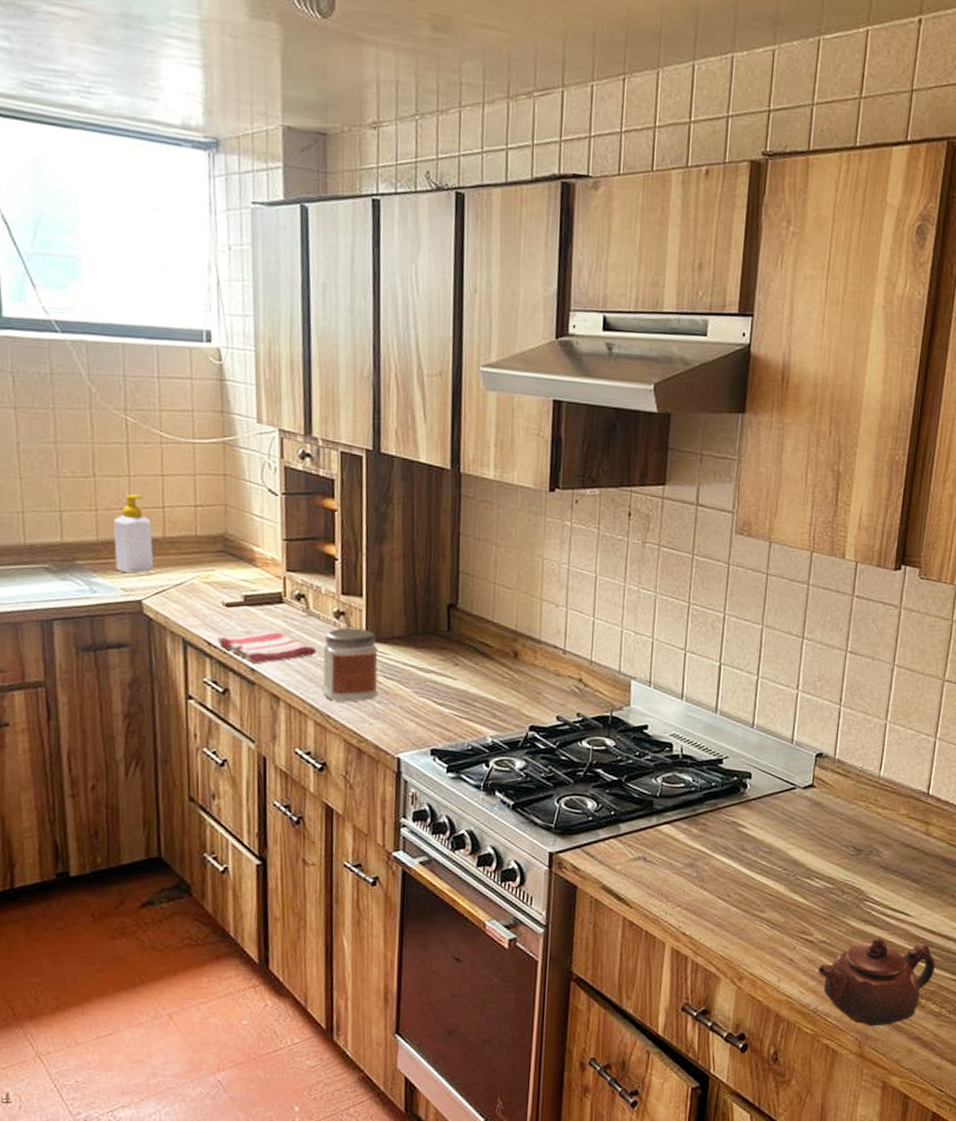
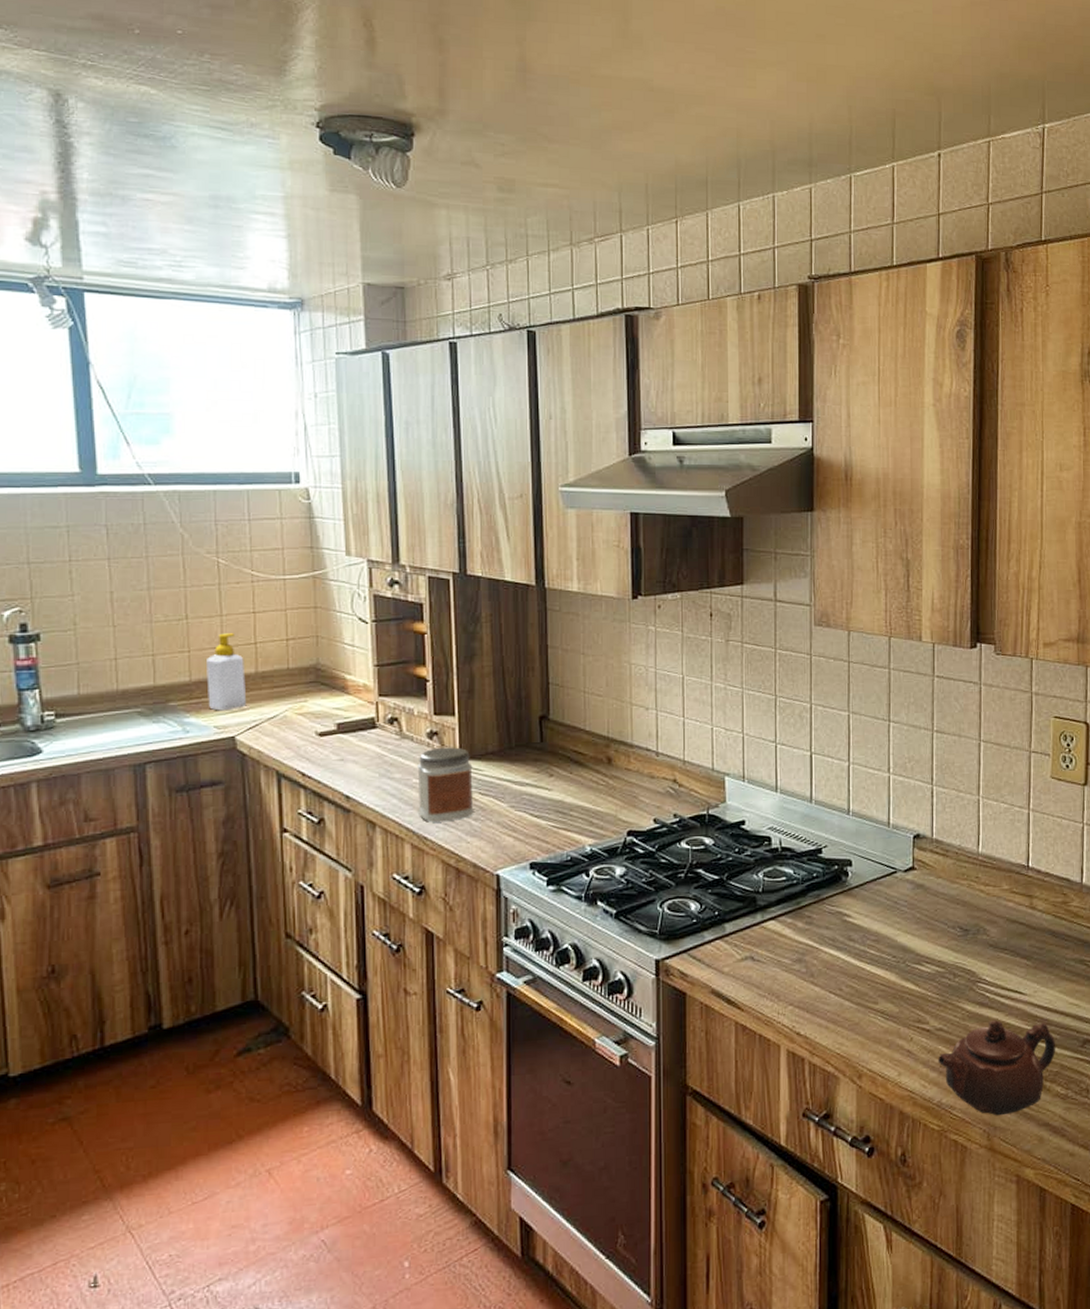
dish towel: present [217,630,317,664] -> none [311,756,412,791]

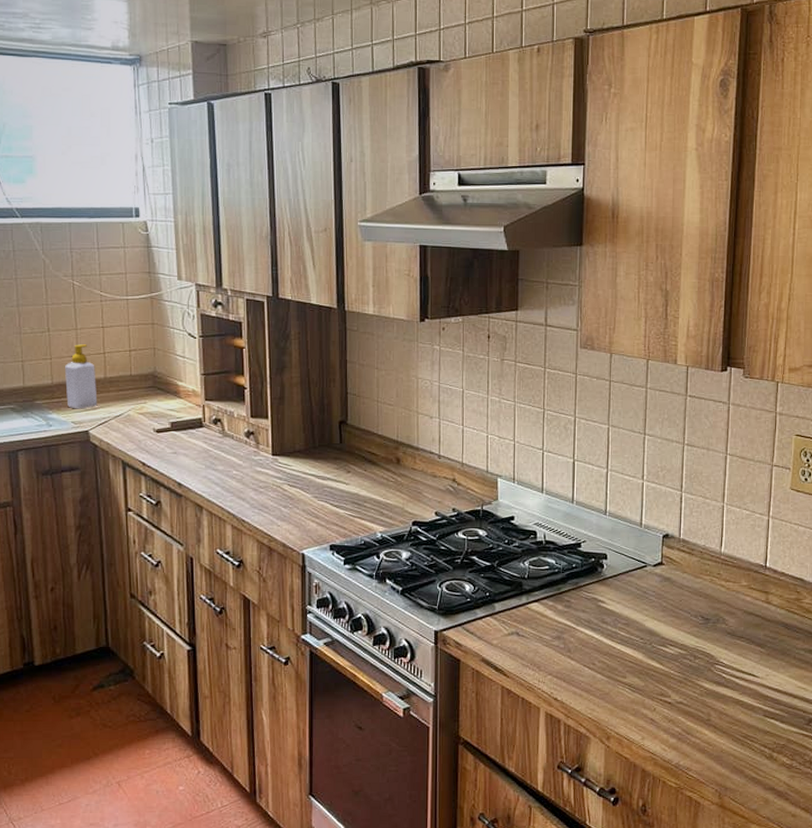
jar: present [417,747,474,823] -> none [237,445,284,508]
teapot: present [937,1020,1056,1116] -> none [677,698,784,779]

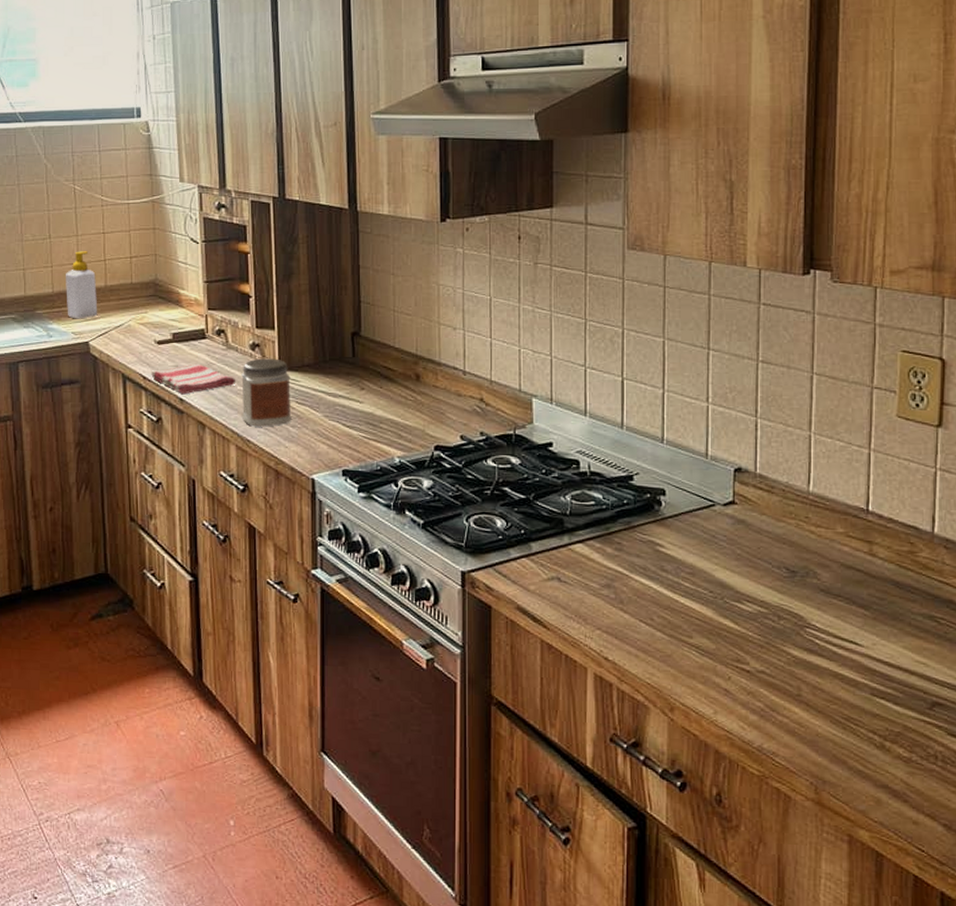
dish towel: none [150,450,232,479] -> present [151,363,236,395]
jar: none [237,445,284,508] -> present [241,358,292,427]

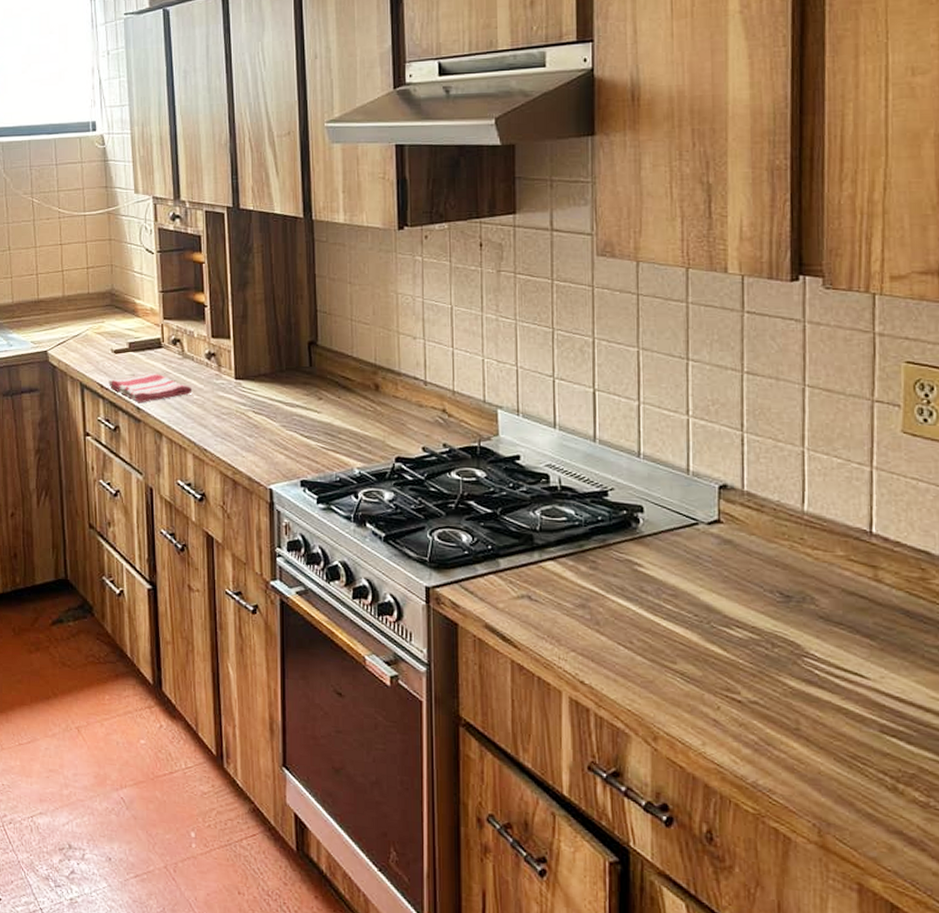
soap bottle: present [66,251,98,319] -> none [25,262,56,329]
jar: present [241,358,292,427] -> none [198,367,249,436]

